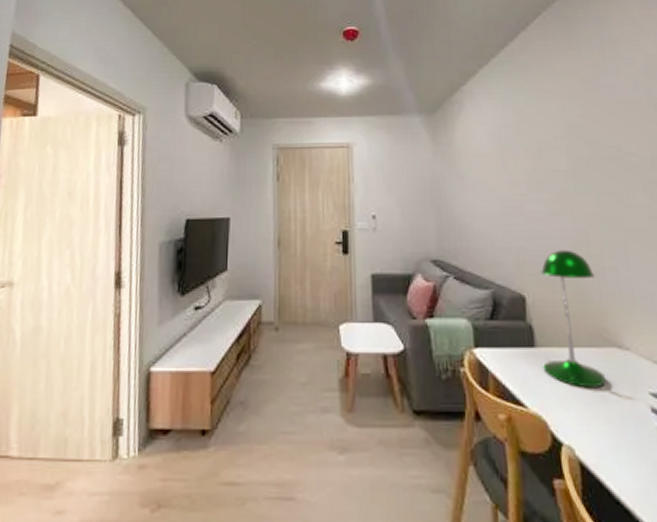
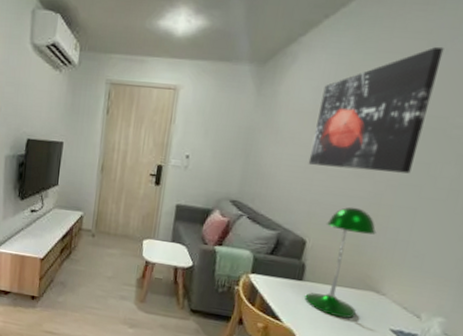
wall art: none [497,84,606,210] -> present [308,46,444,174]

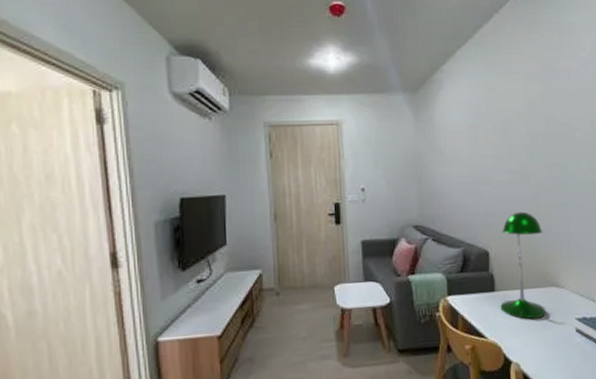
wall art: present [308,46,444,174] -> none [471,66,555,180]

